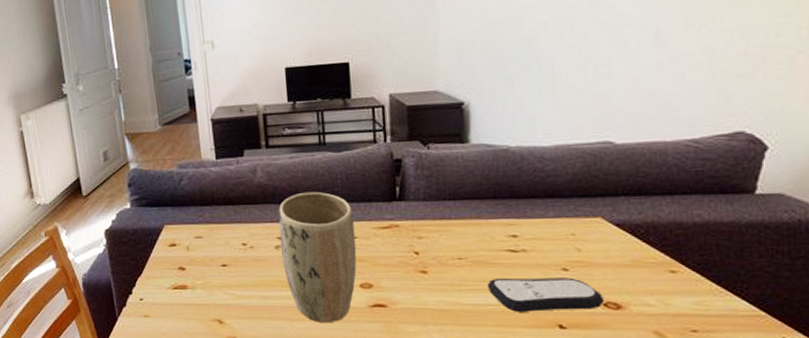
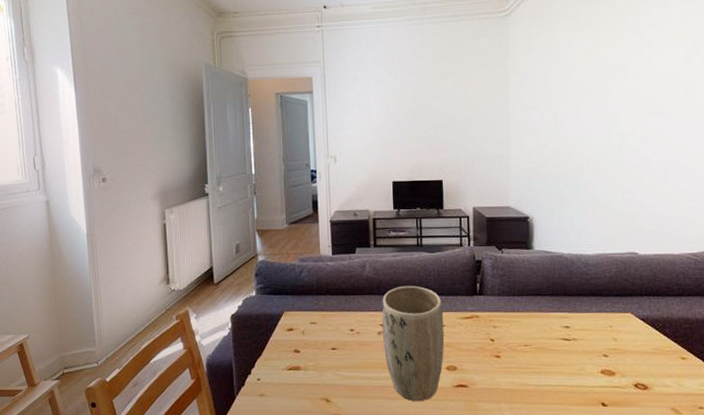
remote control: present [487,277,605,312] -> none [546,362,635,392]

